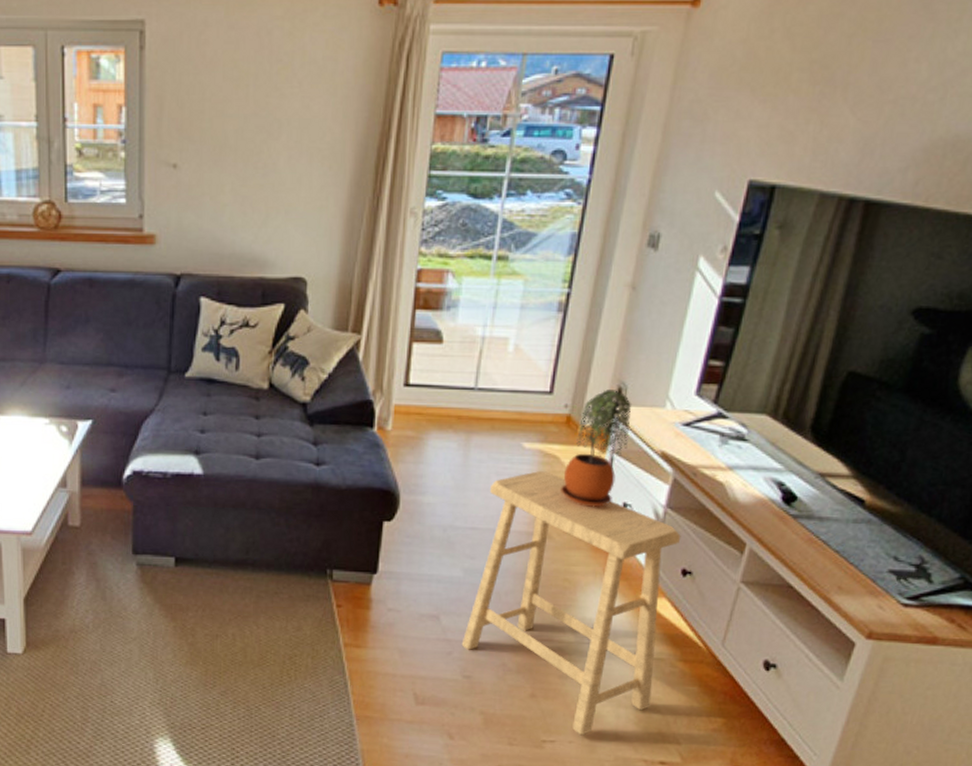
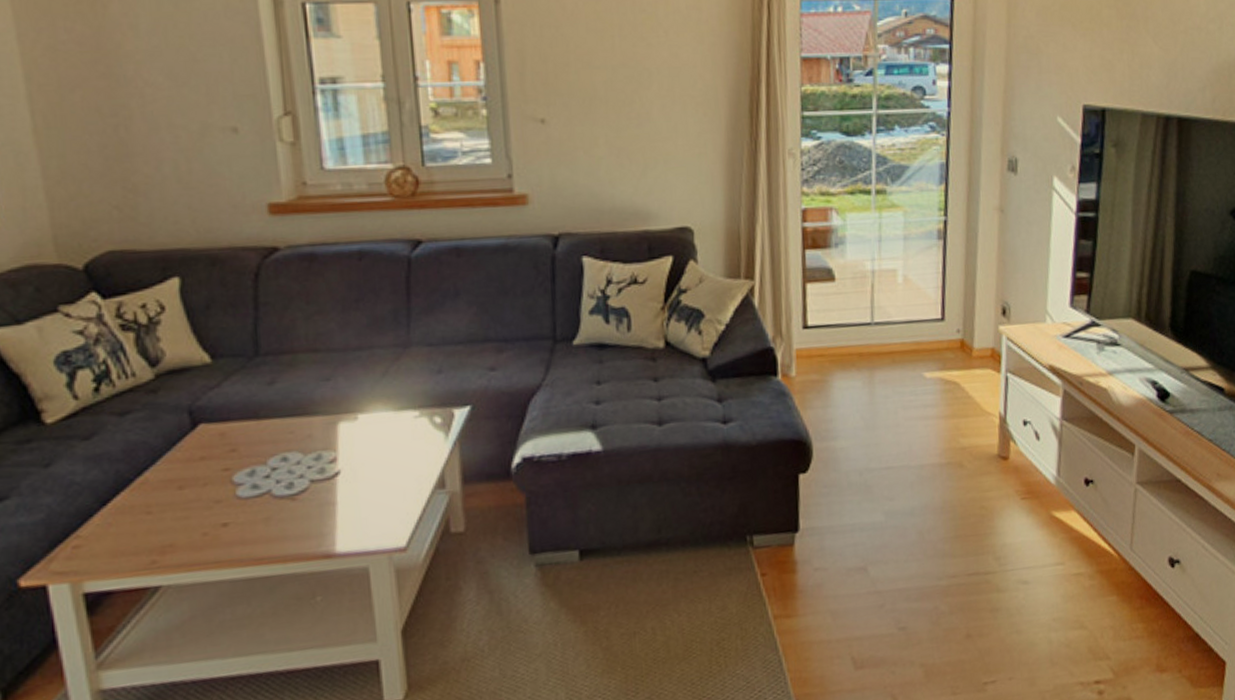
stool: present [461,471,681,736] -> none [892,399,1079,670]
potted plant: present [561,390,631,507] -> none [965,310,1019,429]

